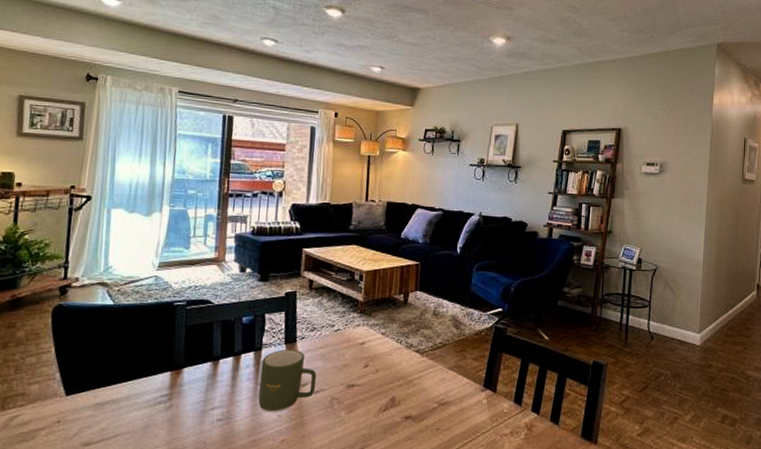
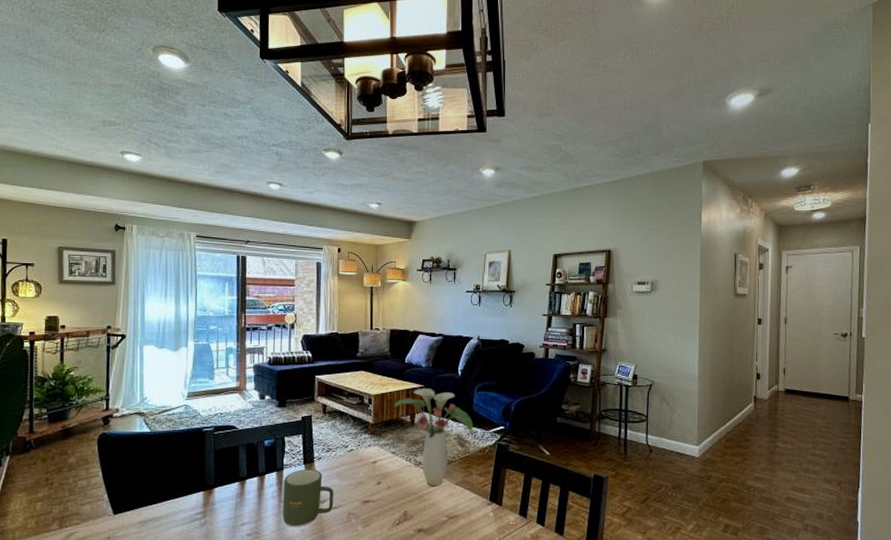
flower arrangement: none [387,266,470,372] -> present [394,389,473,488]

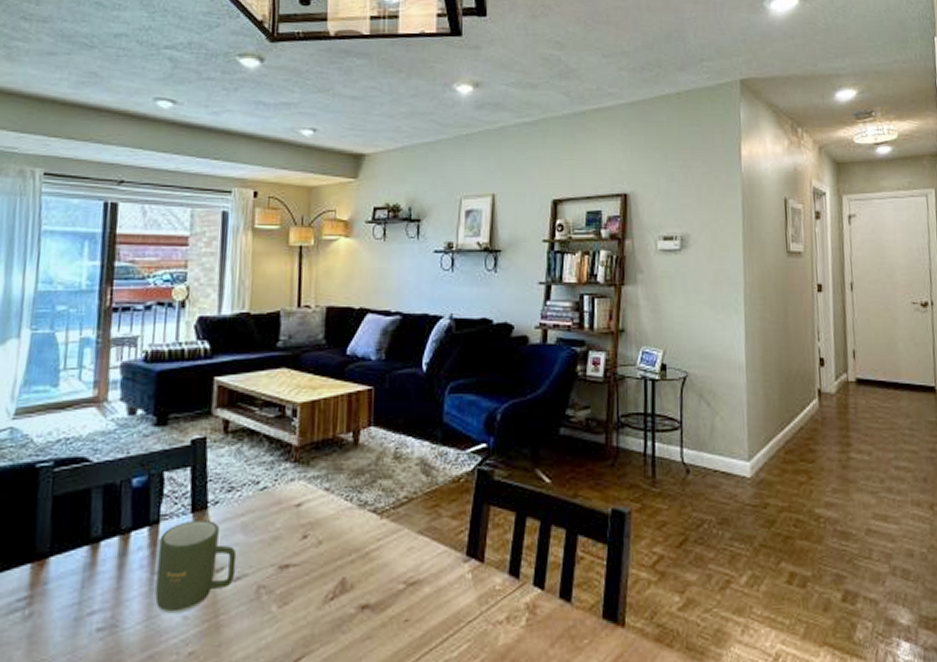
flower arrangement: present [394,389,473,488] -> none [329,392,443,540]

